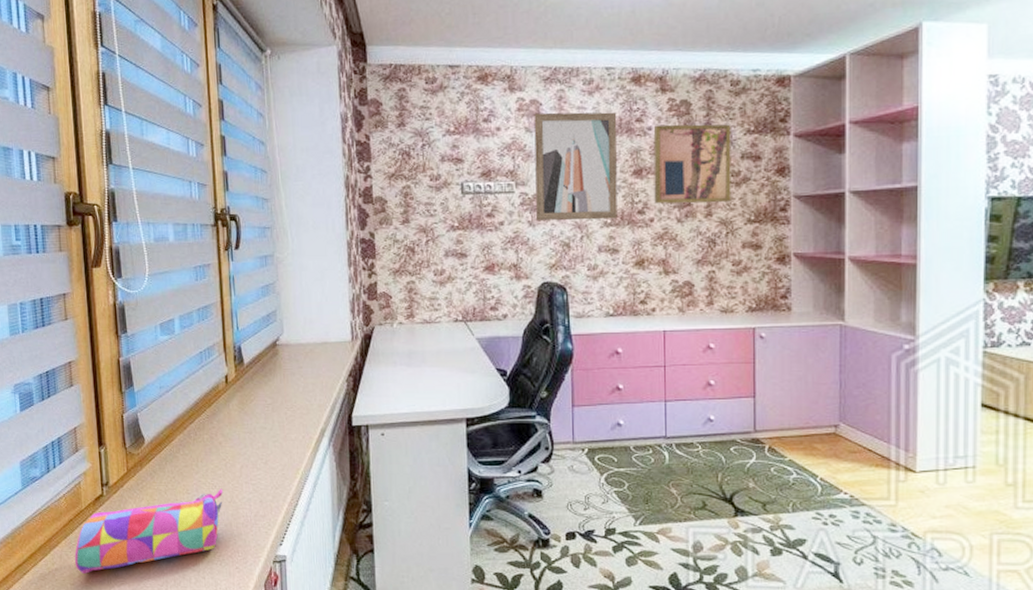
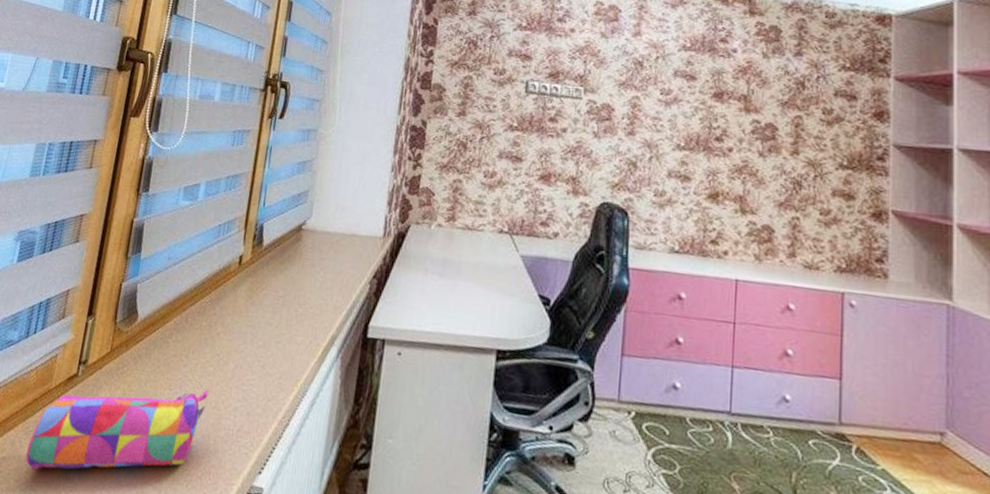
wall art: present [534,112,618,221] -> none [602,19,700,143]
wall art: present [653,124,732,204] -> none [734,48,824,142]

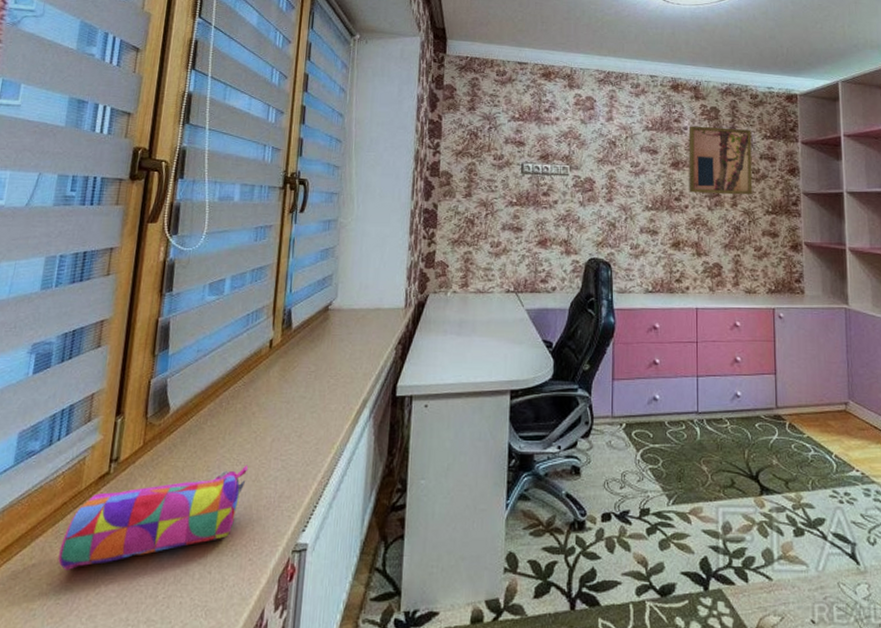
wall art: none [734,48,824,142] -> present [688,126,753,195]

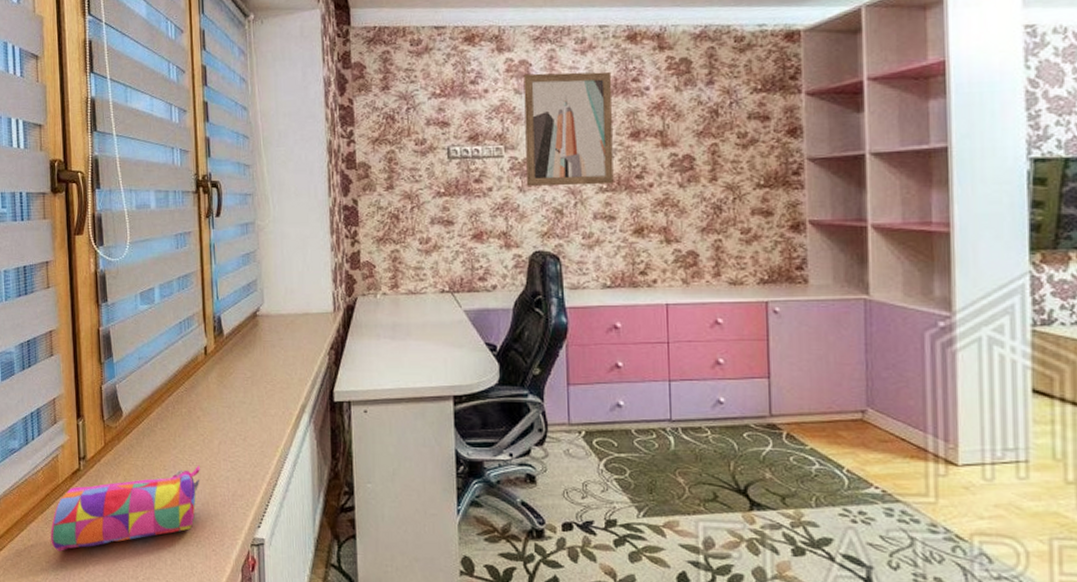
wall art: none [586,108,659,204] -> present [523,71,614,186]
wall art: present [688,126,753,195] -> none [651,82,738,168]

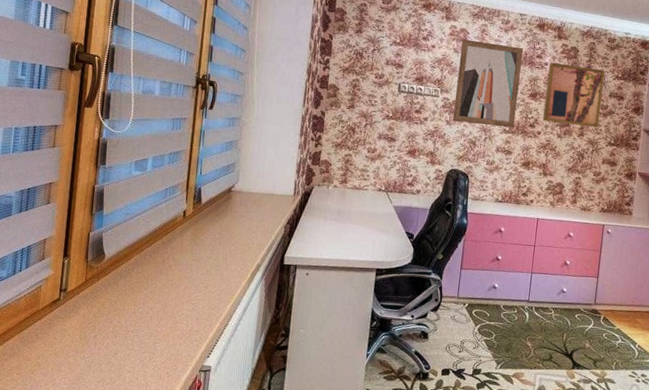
pencil case: present [50,465,201,551] -> none [24,304,166,366]
wall art: none [651,82,738,168] -> present [543,62,605,128]

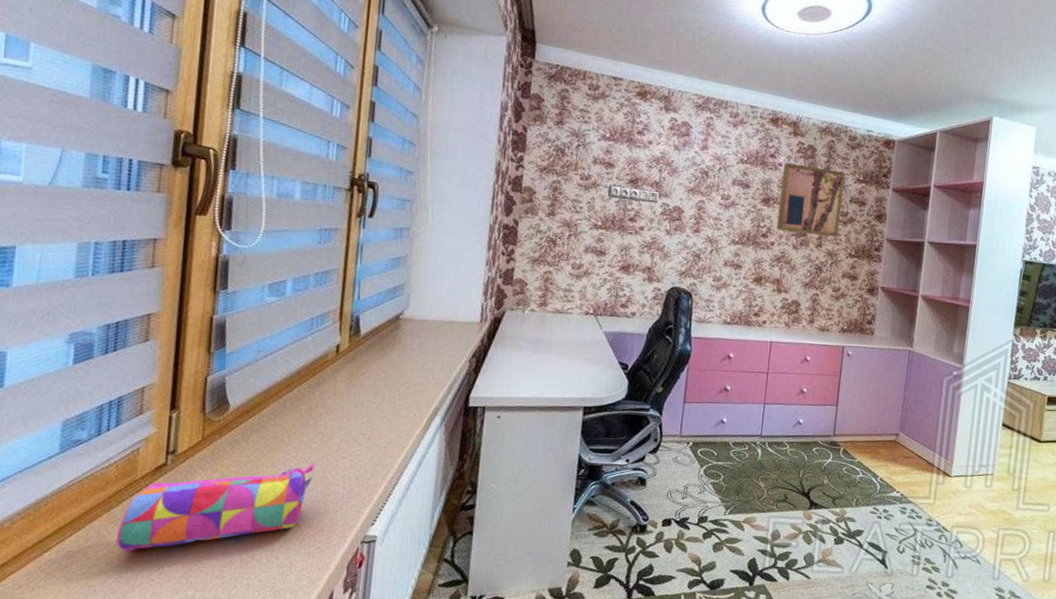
pencil case: none [24,304,166,366] -> present [116,463,316,552]
wall art: present [452,39,524,128] -> none [673,134,755,239]

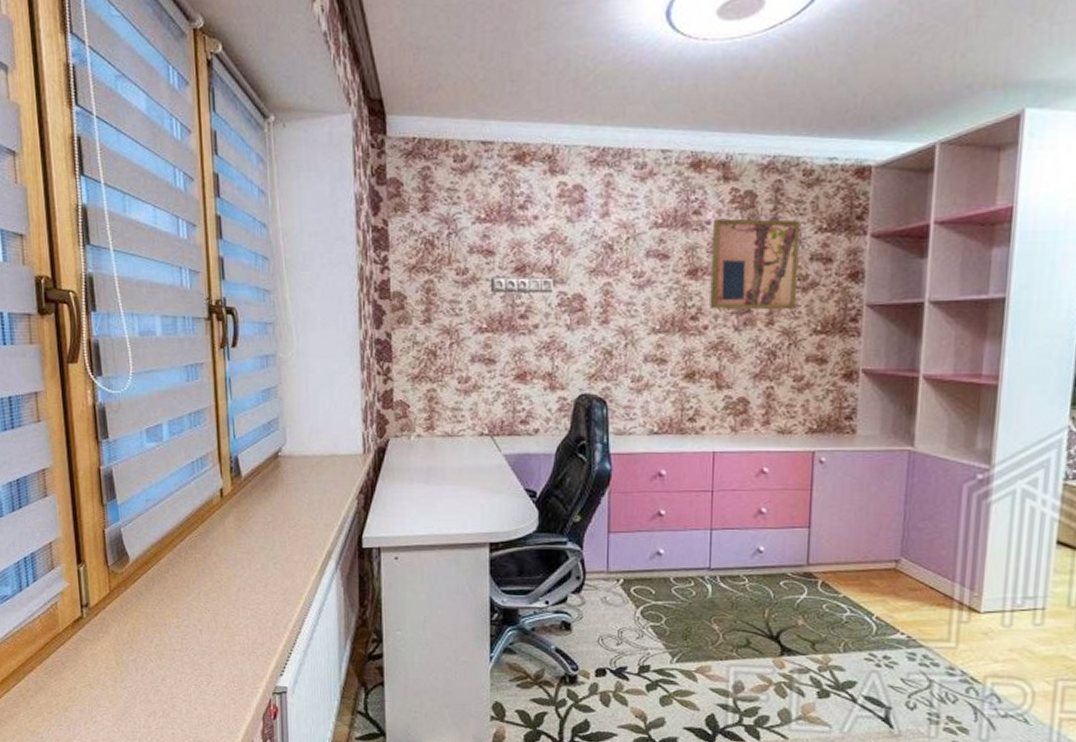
pencil case: present [116,463,316,552] -> none [51,613,218,702]

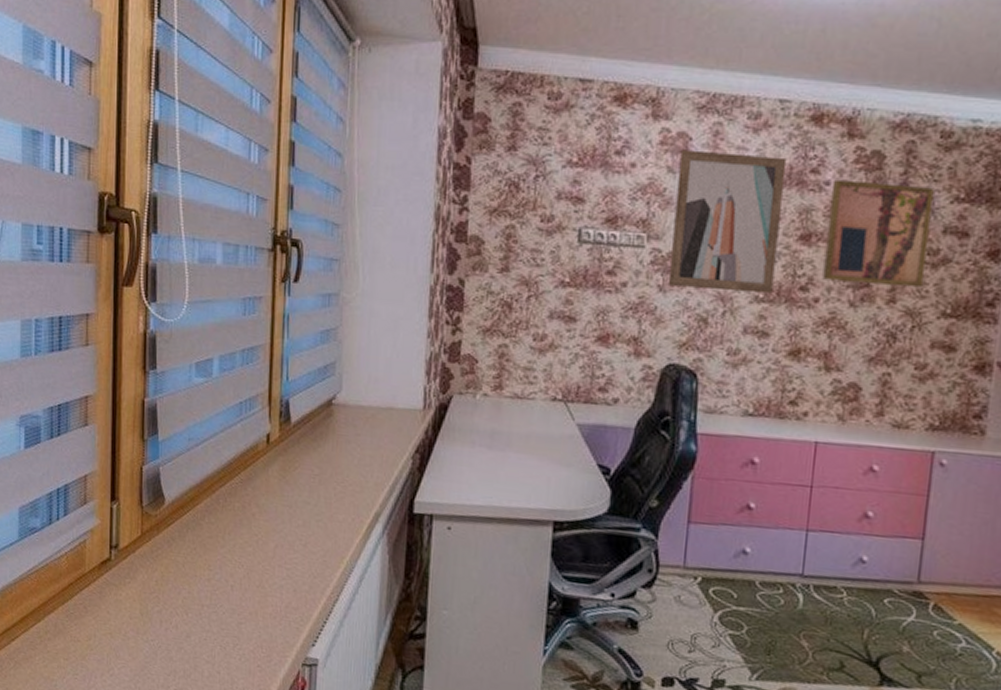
wall art: none [574,200,672,325] -> present [667,149,787,294]

